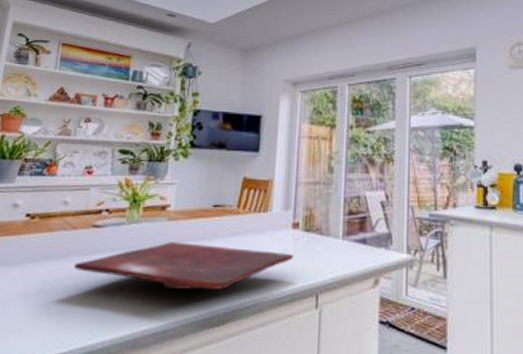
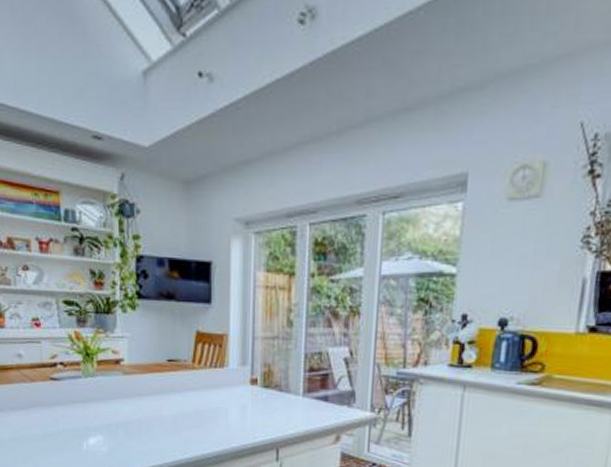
cutting board: present [74,242,293,290] -> none [40,395,252,442]

